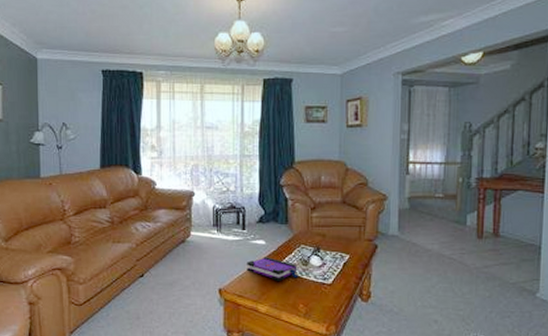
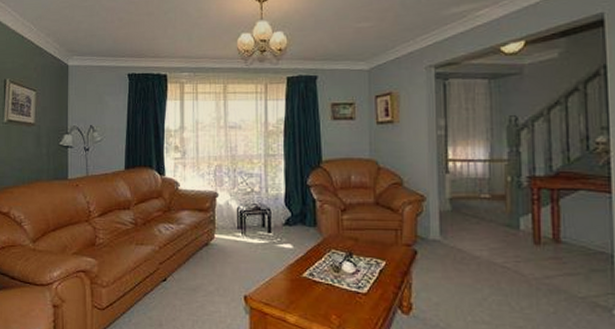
board game: present [247,257,299,282] -> none [274,262,330,290]

